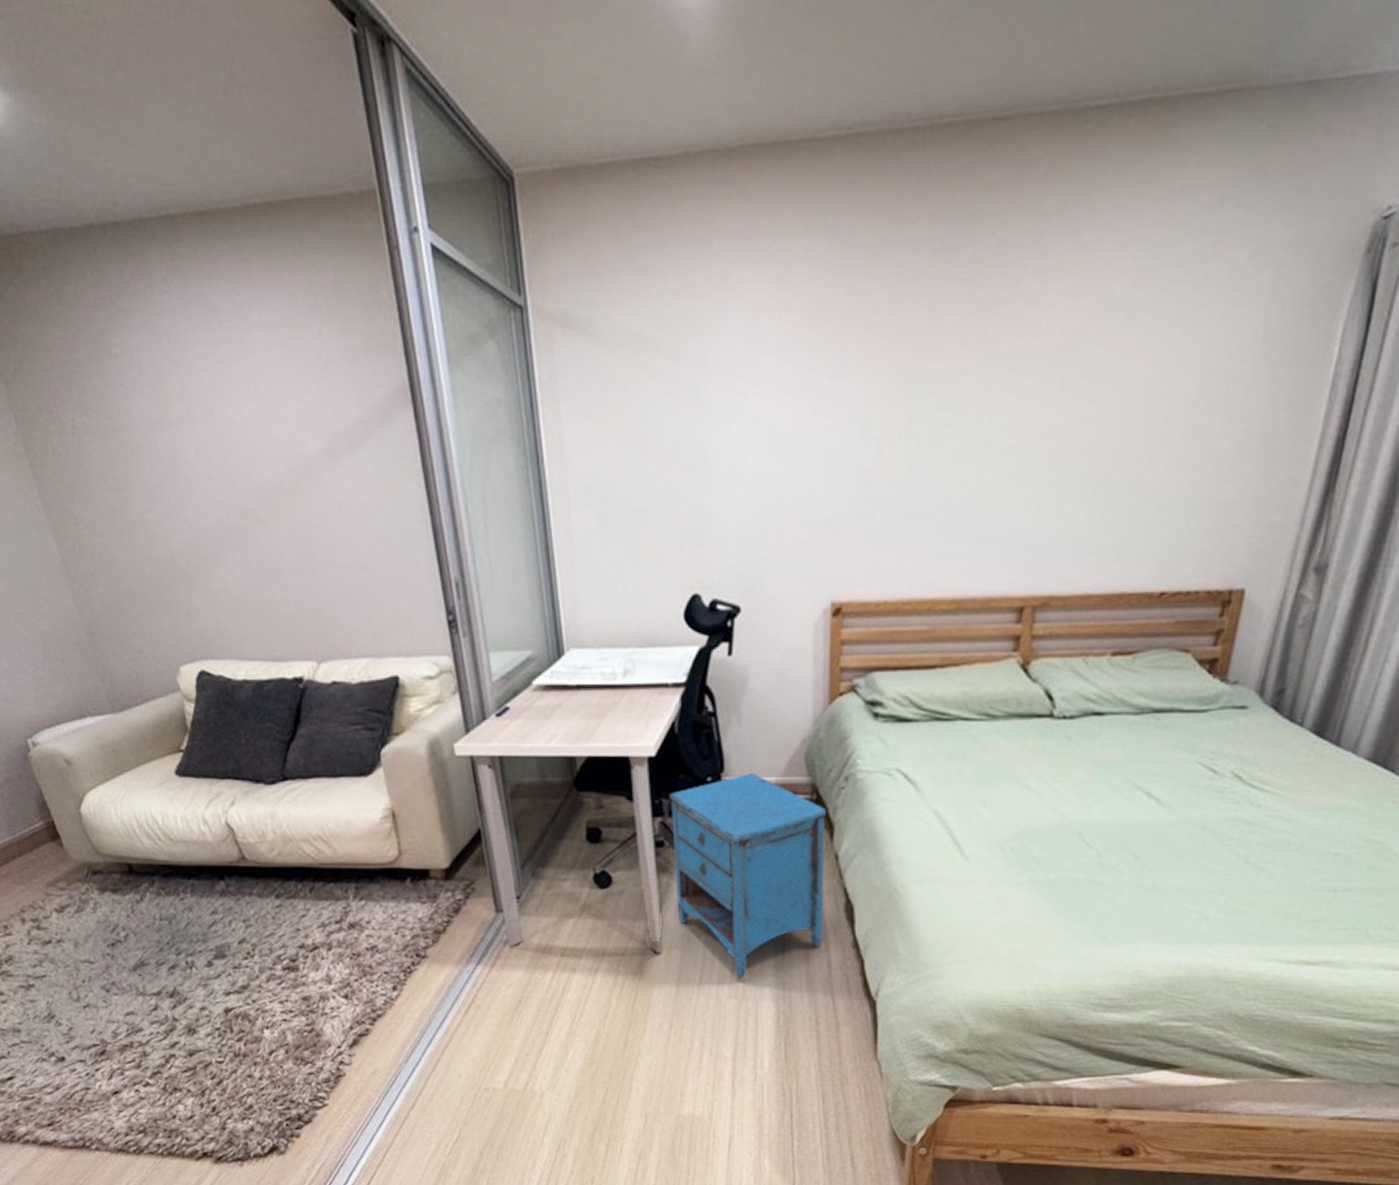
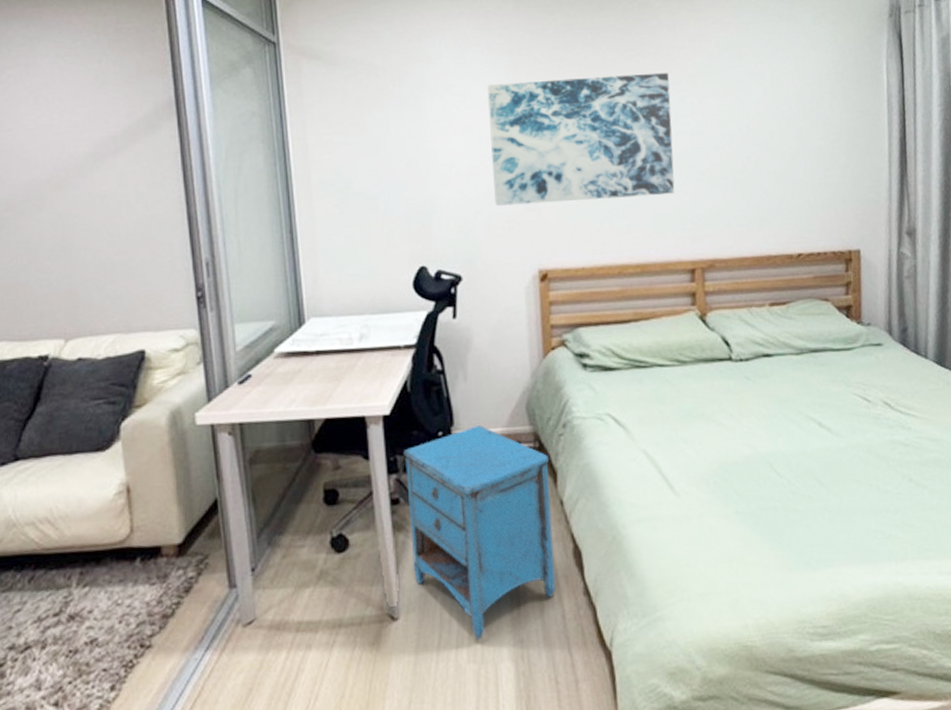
wall art: none [784,343,1027,523] -> present [487,72,675,206]

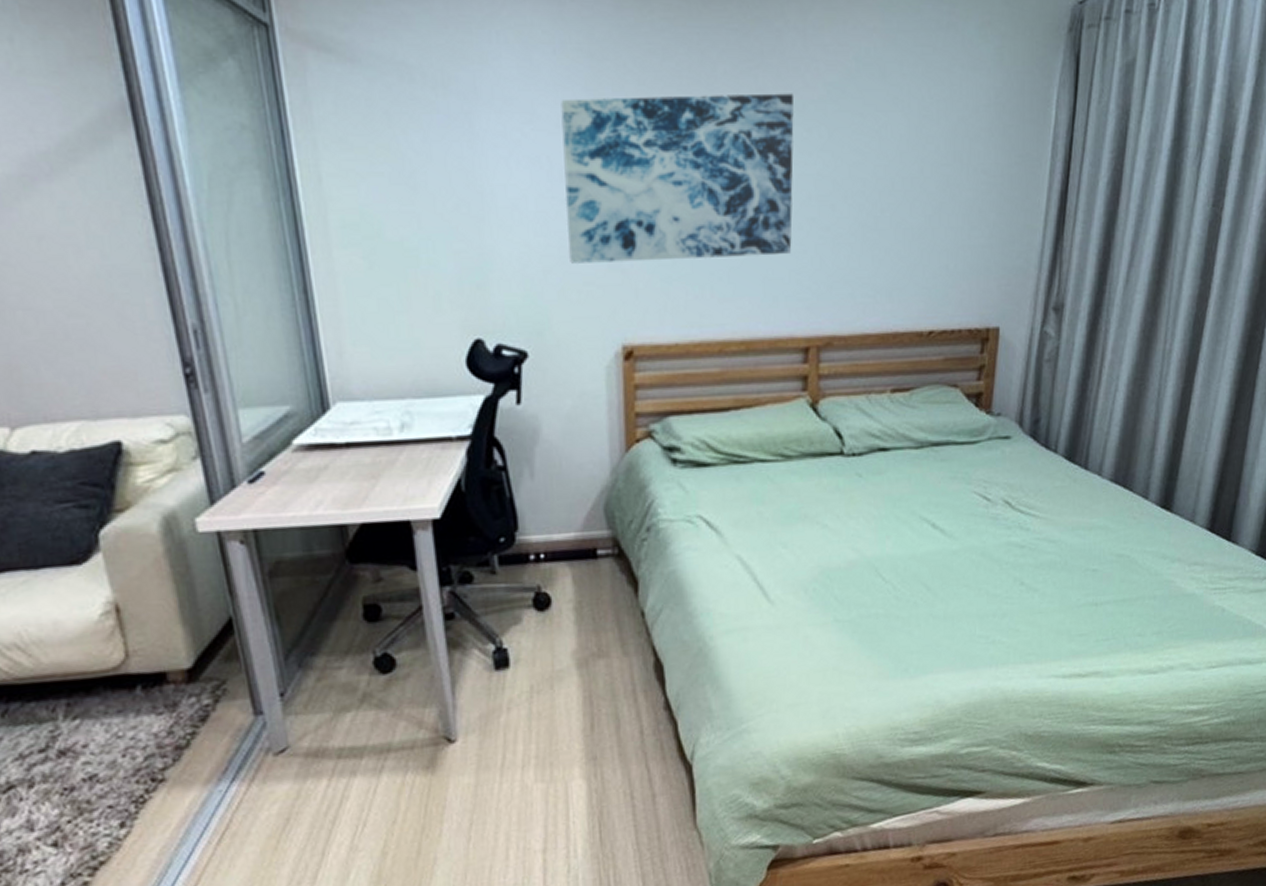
nightstand: present [403,425,556,641] -> none [458,530,634,760]

